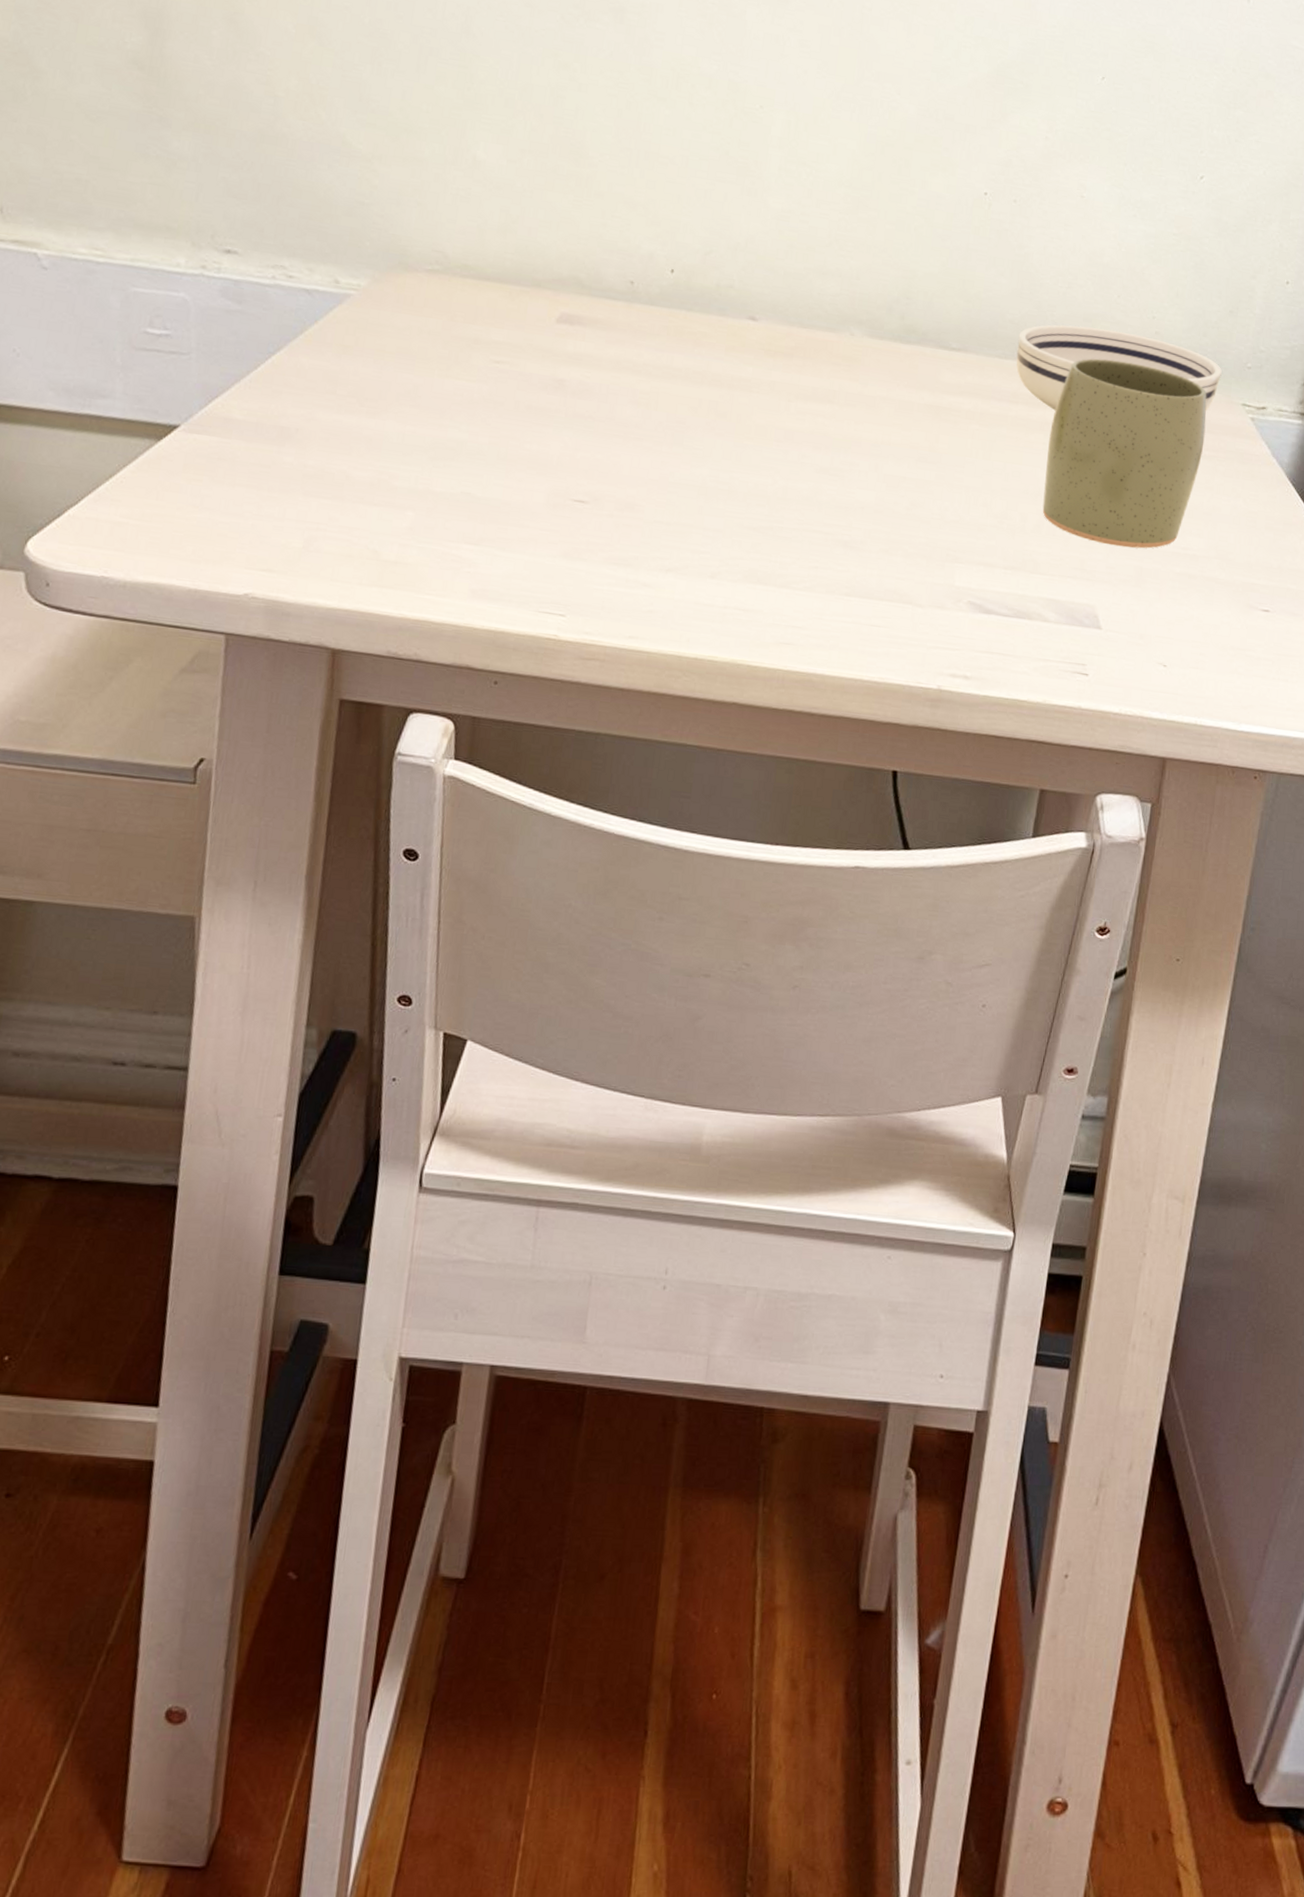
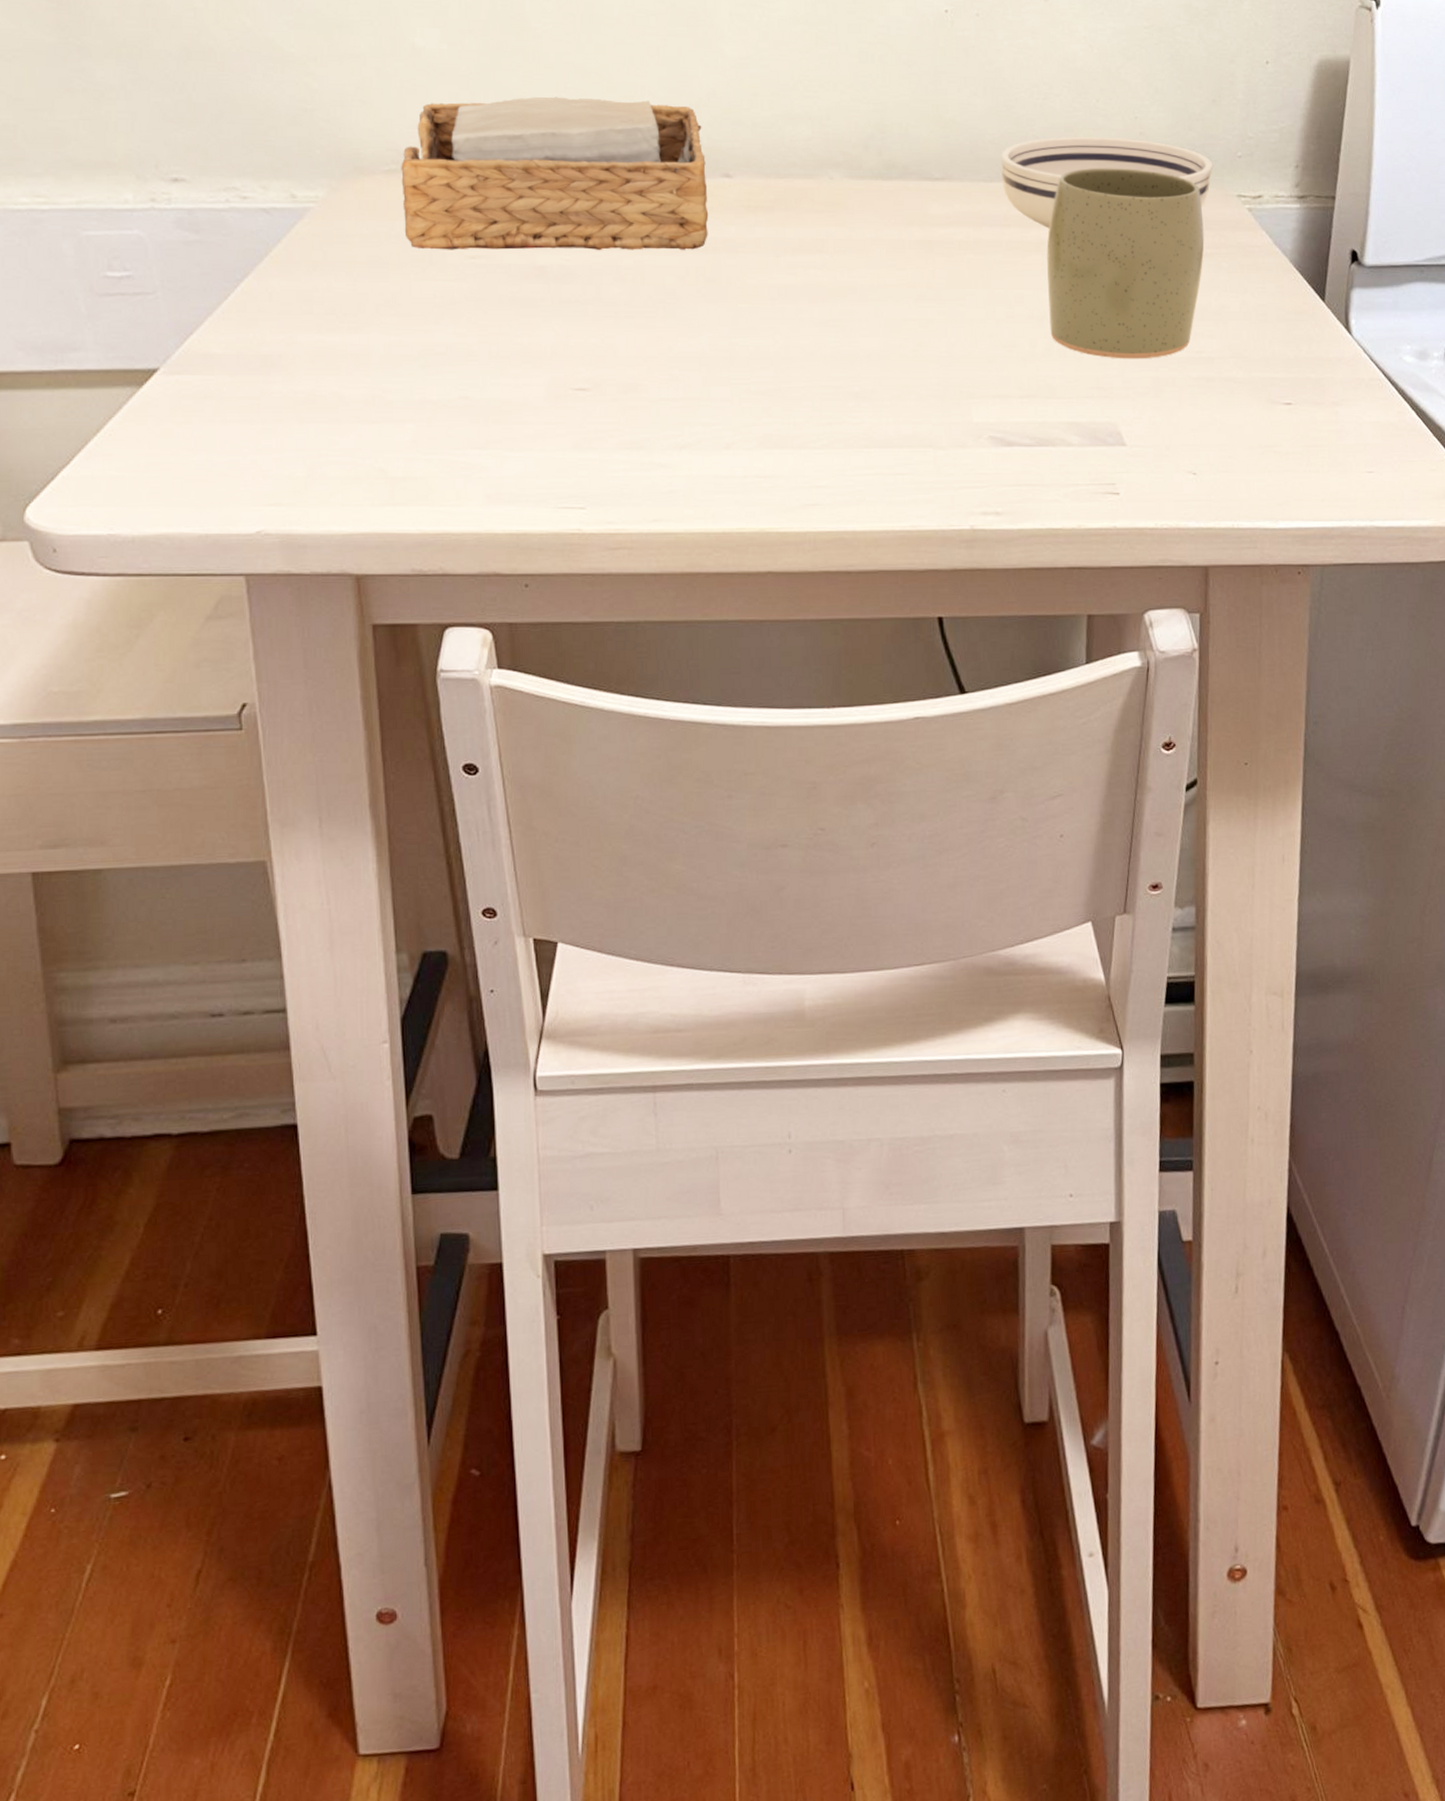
napkin holder: none [436,213,736,384] -> present [401,96,709,250]

